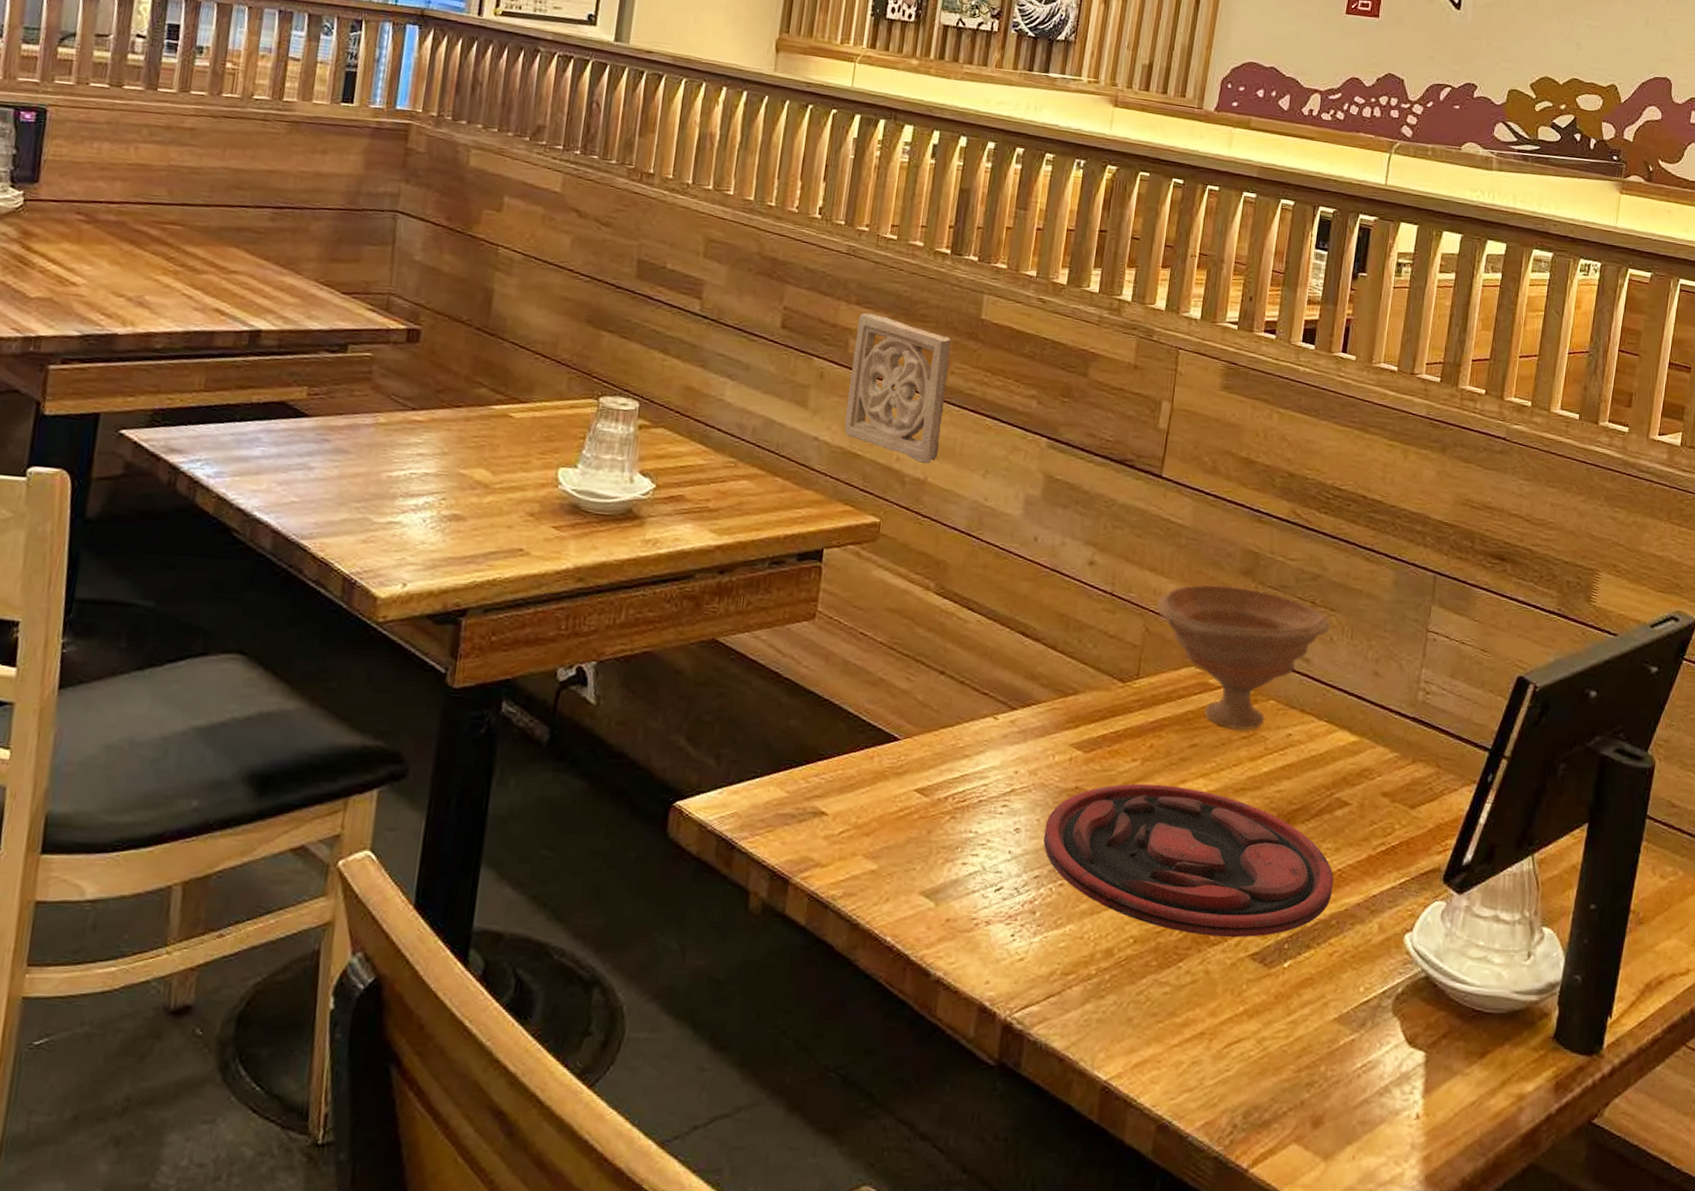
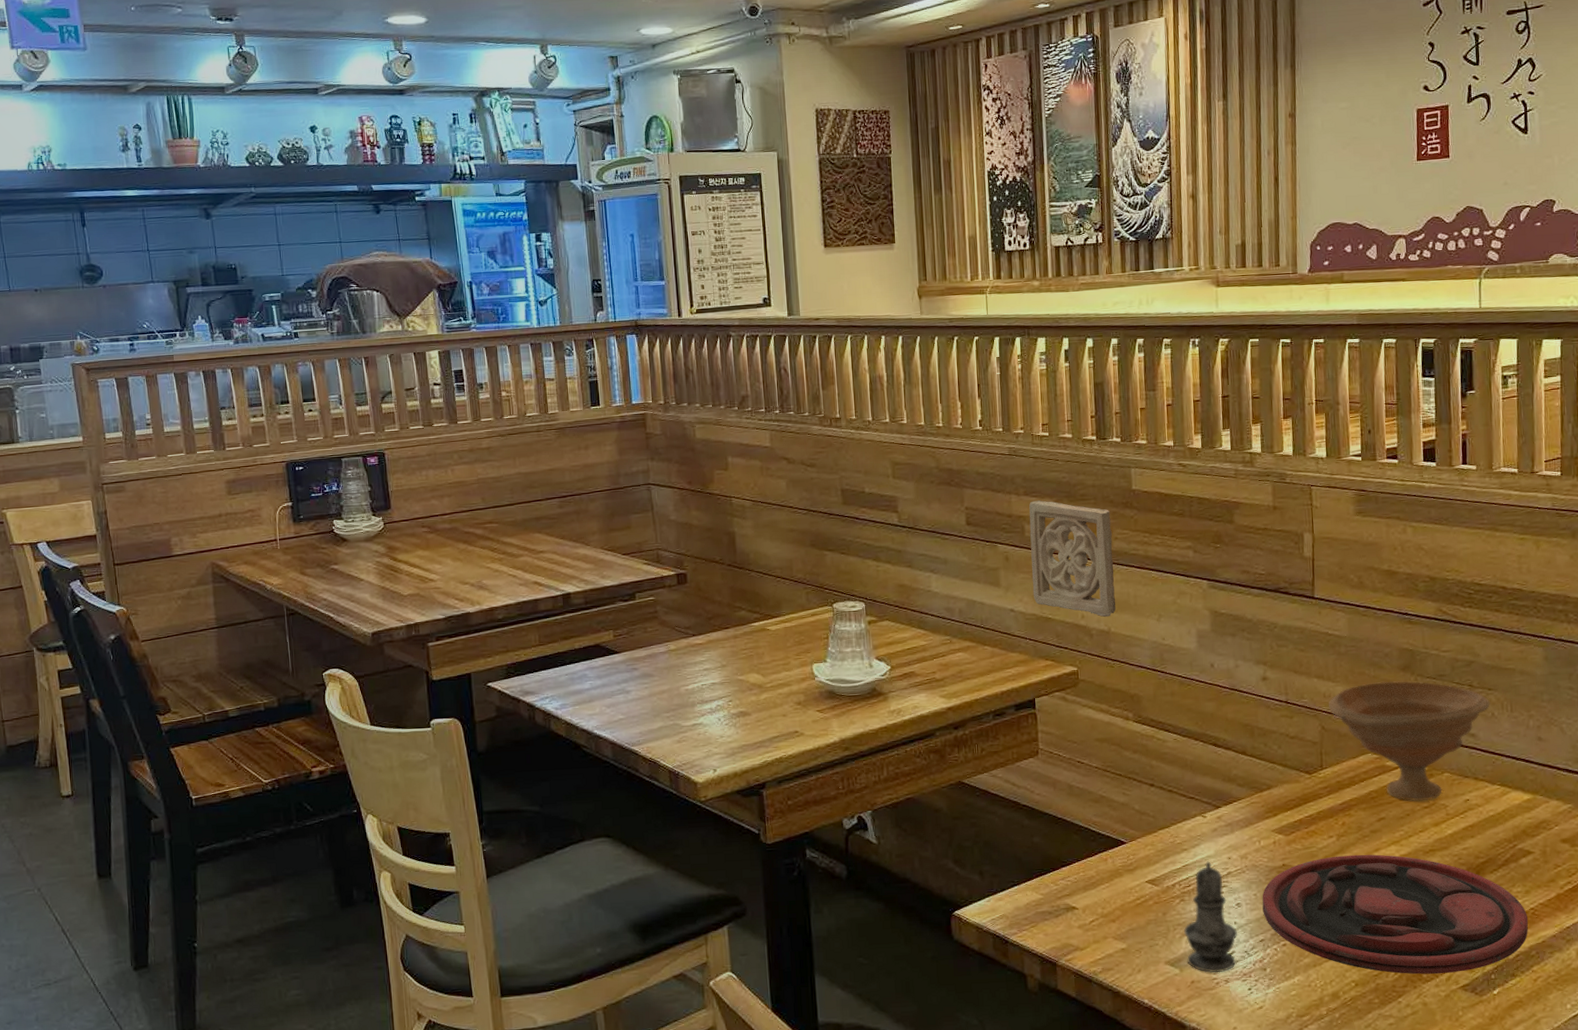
salt shaker: none [946,773,1010,912] -> present [1184,861,1237,973]

